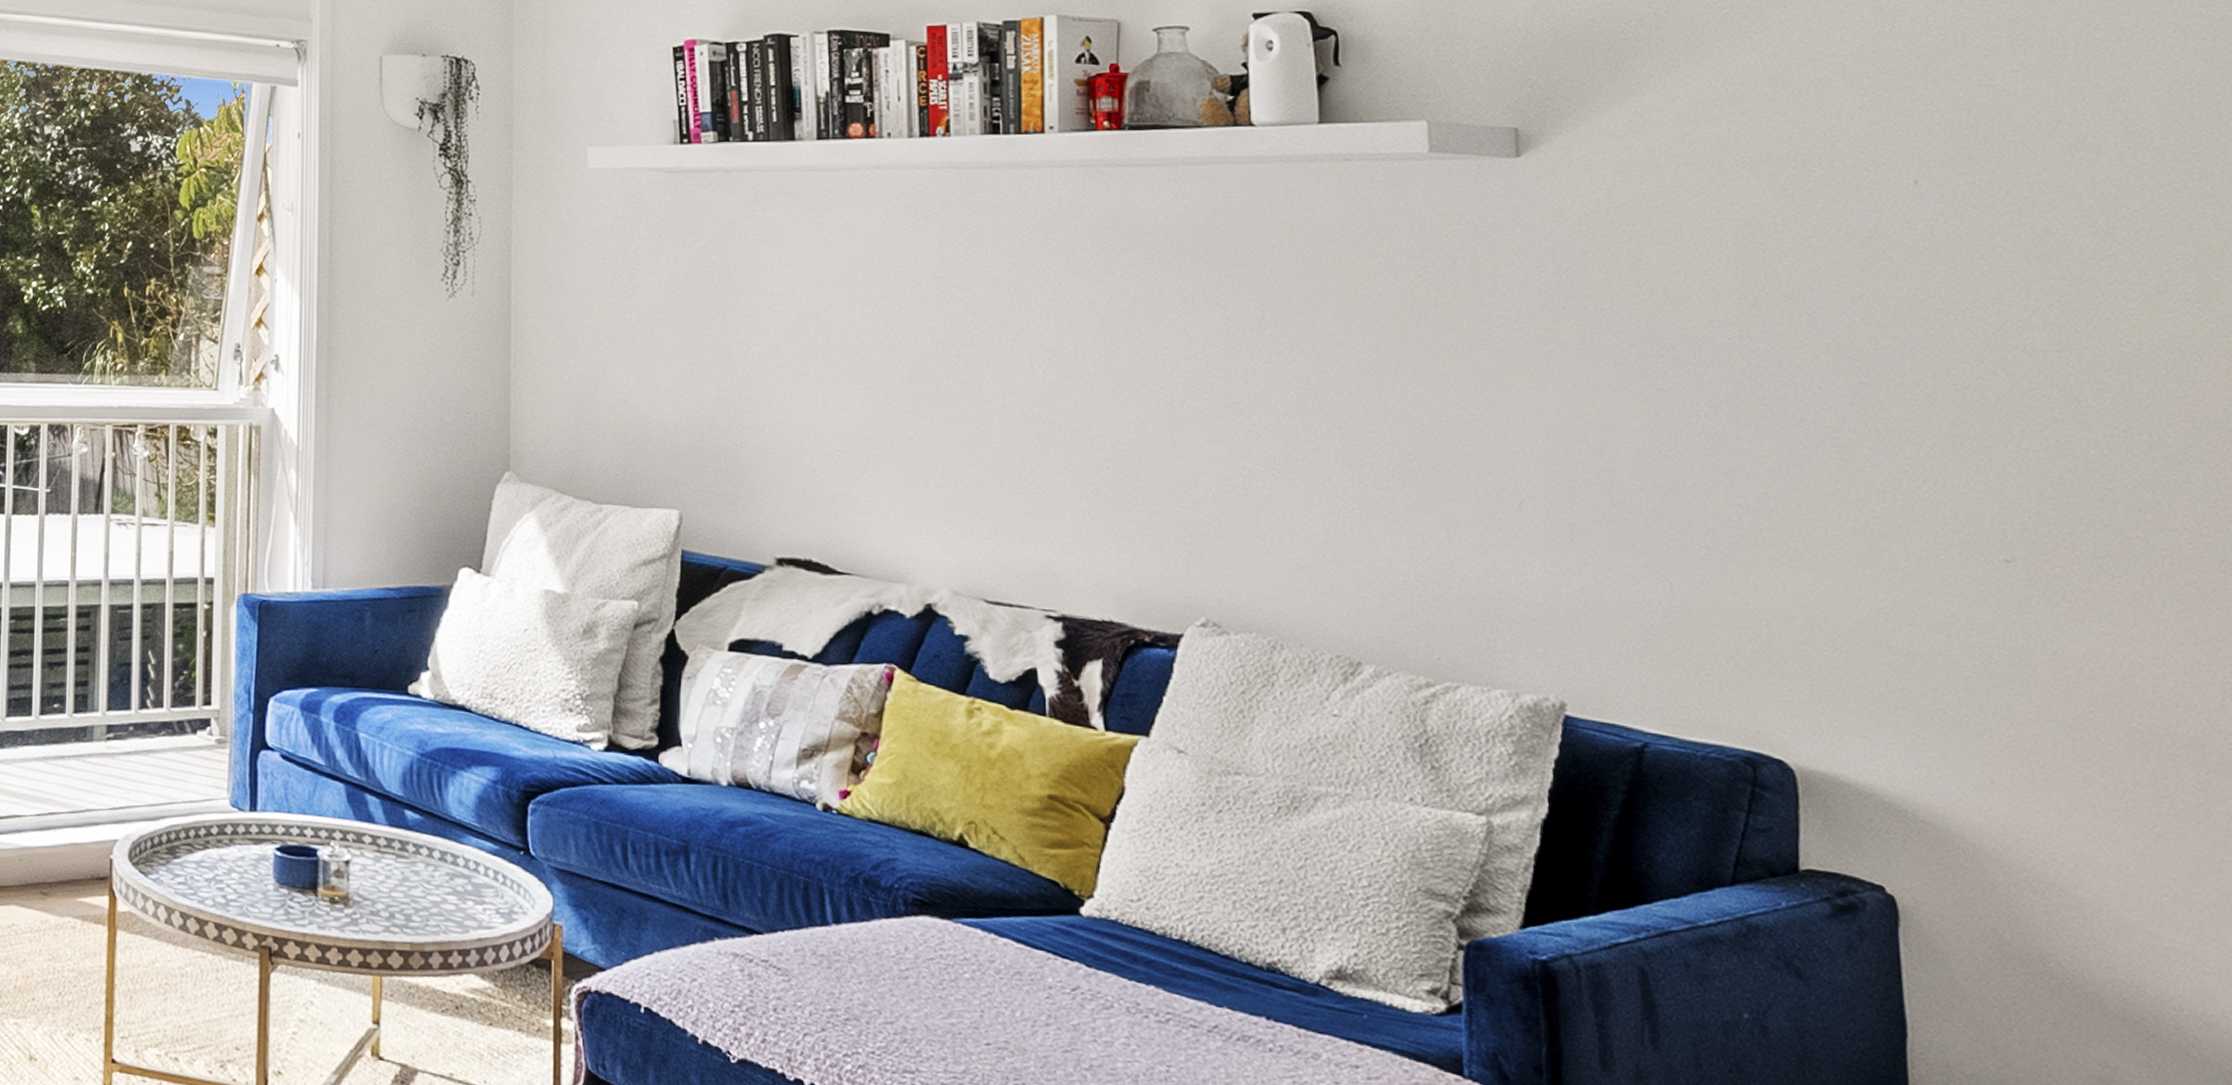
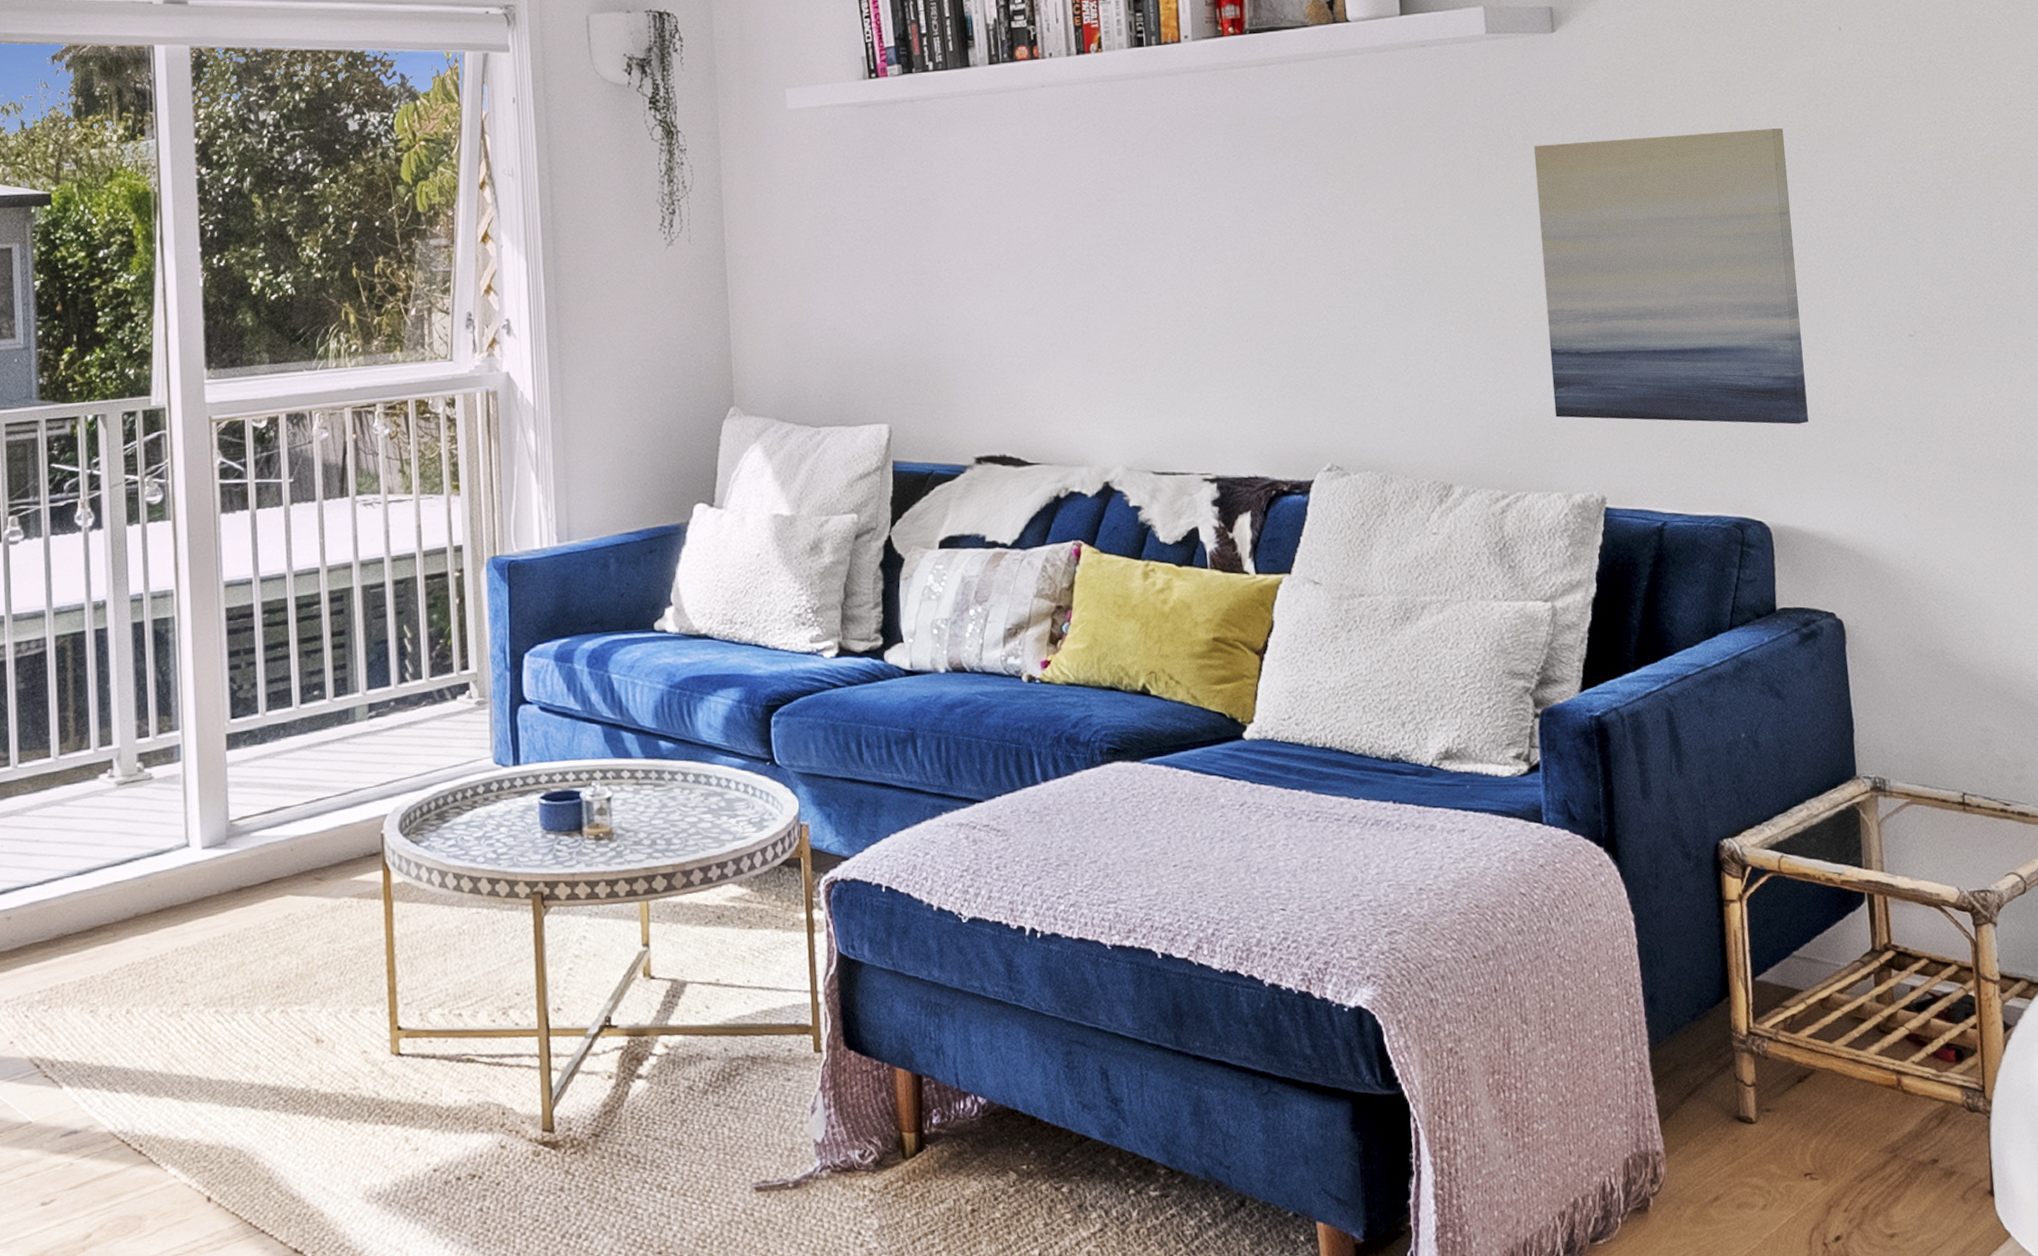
wall art: none [1486,284,1854,650] -> present [1533,128,1809,425]

